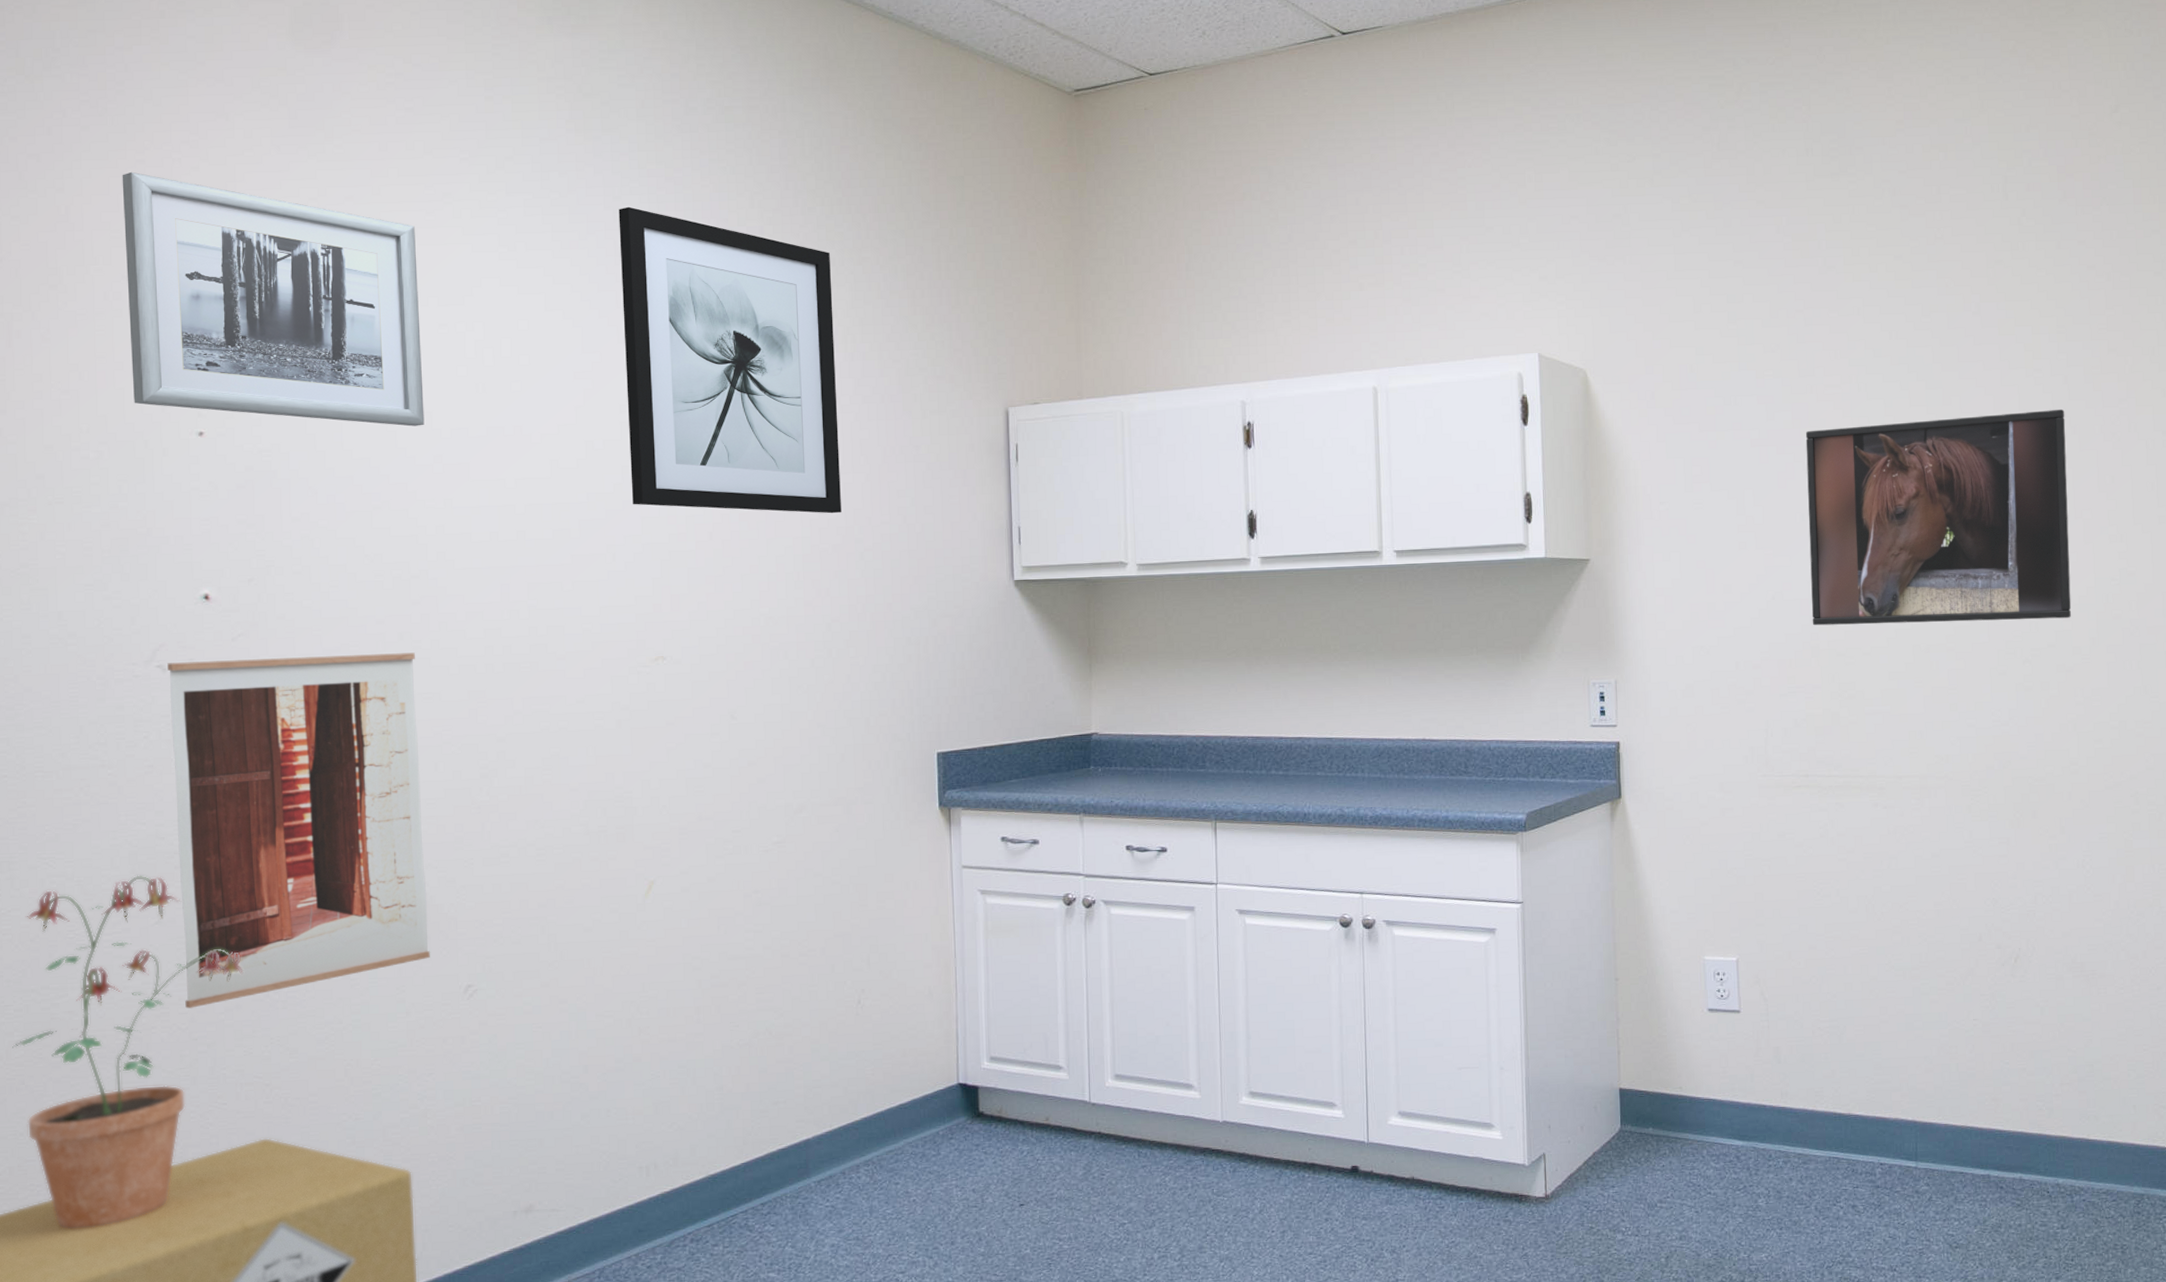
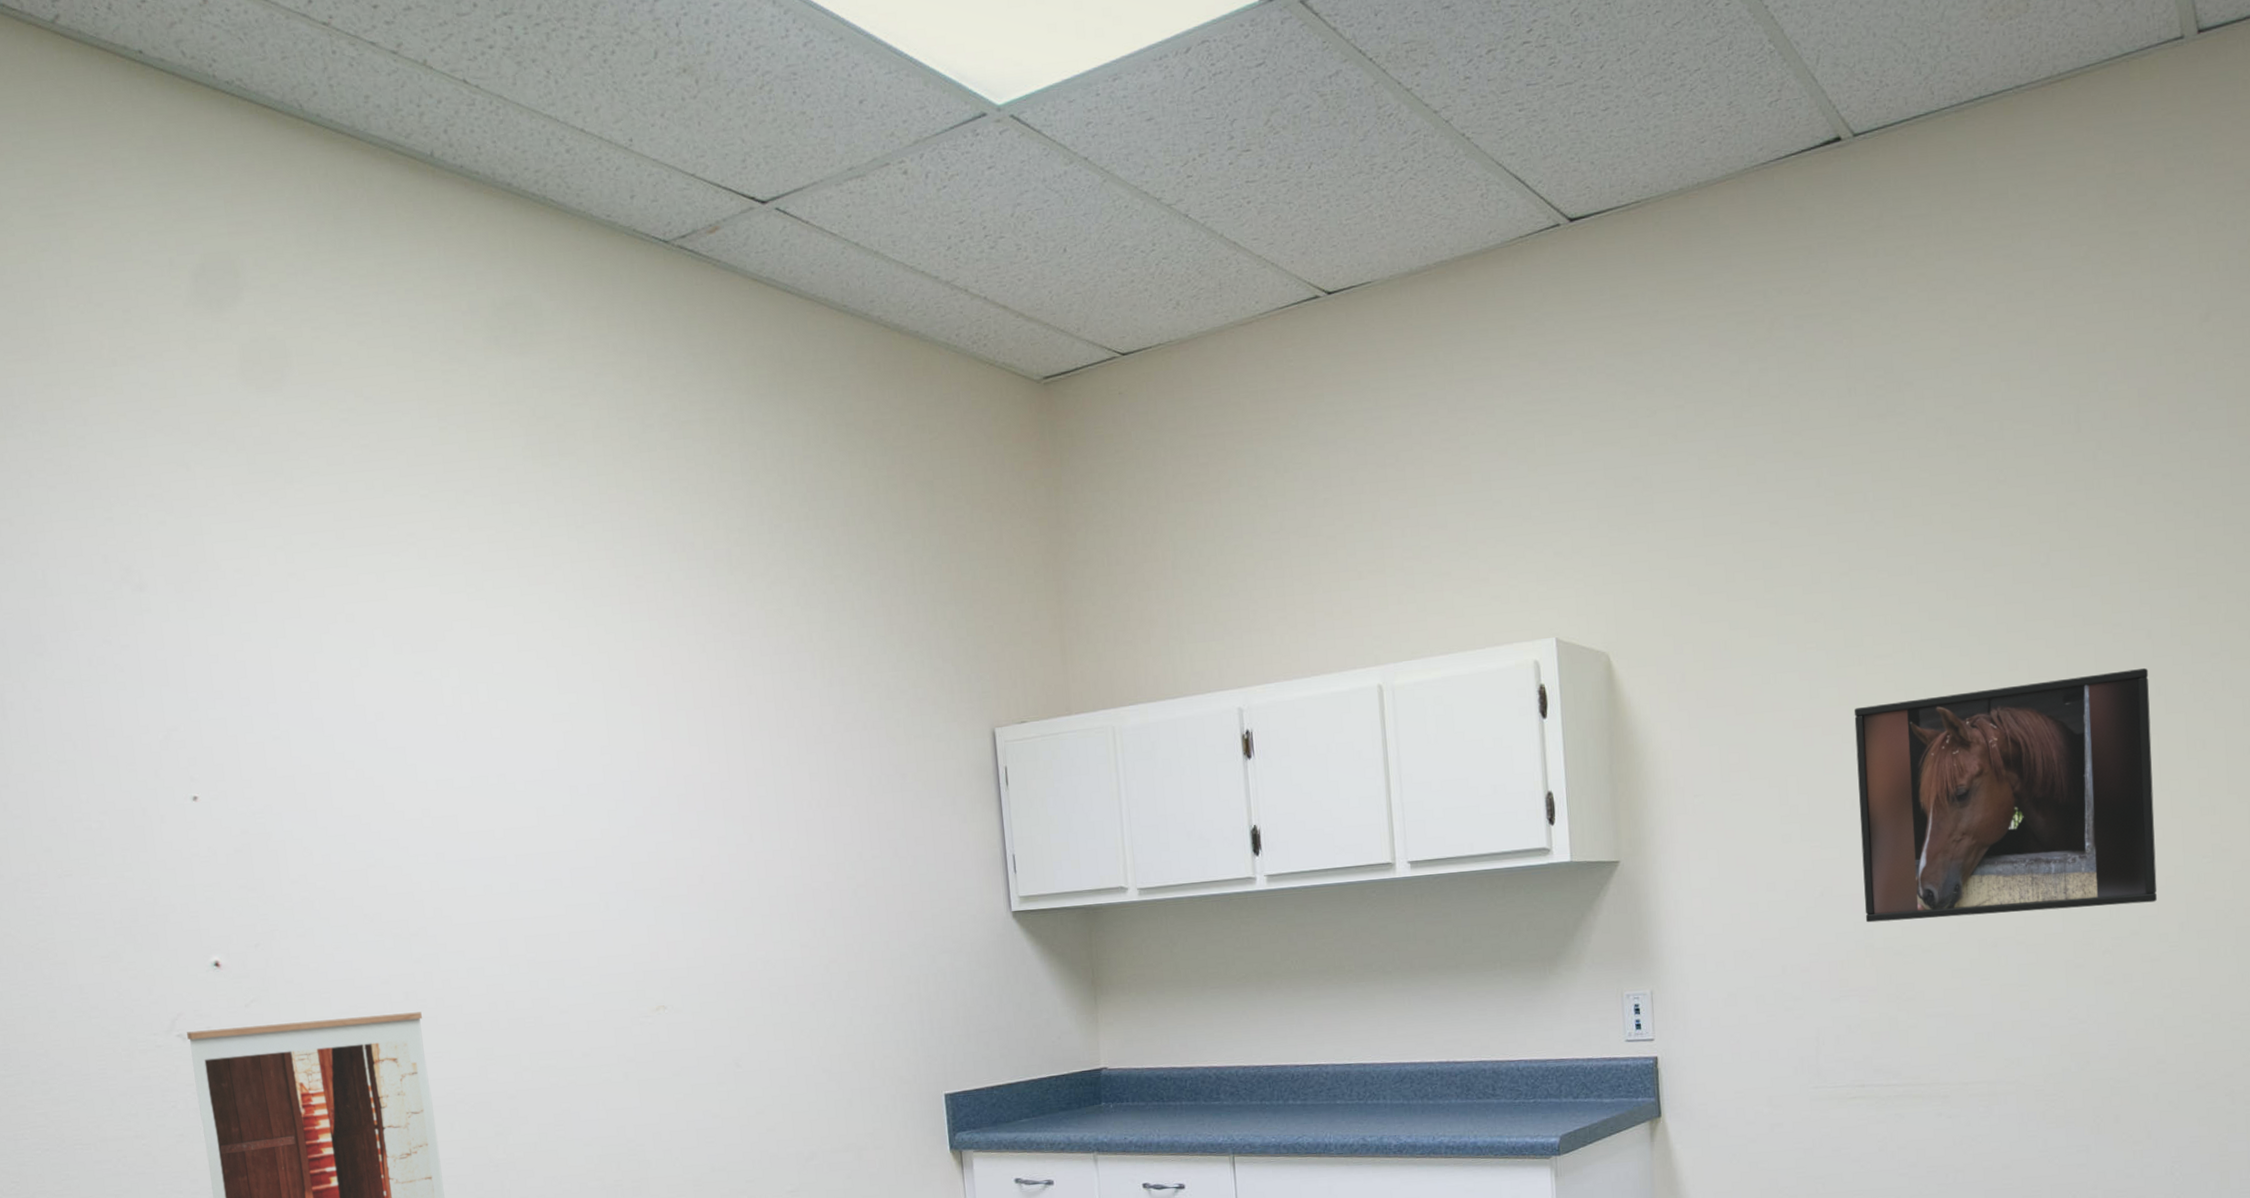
wall art: present [122,171,425,427] -> none [92,530,410,781]
wall art: present [618,206,841,514] -> none [582,535,831,851]

